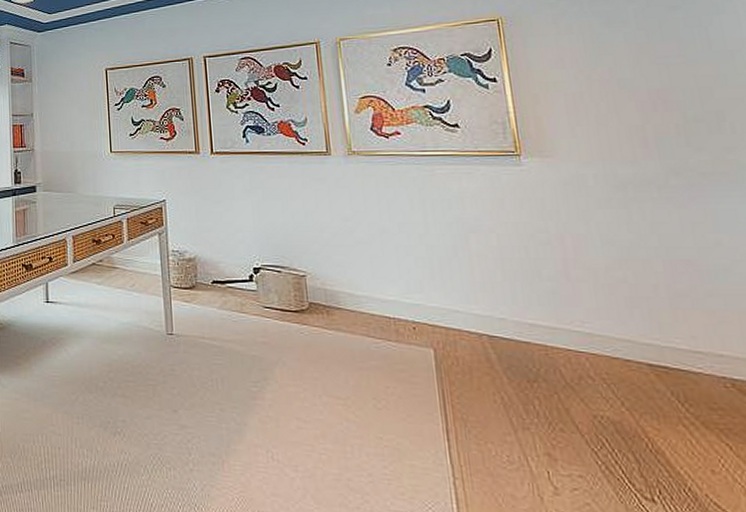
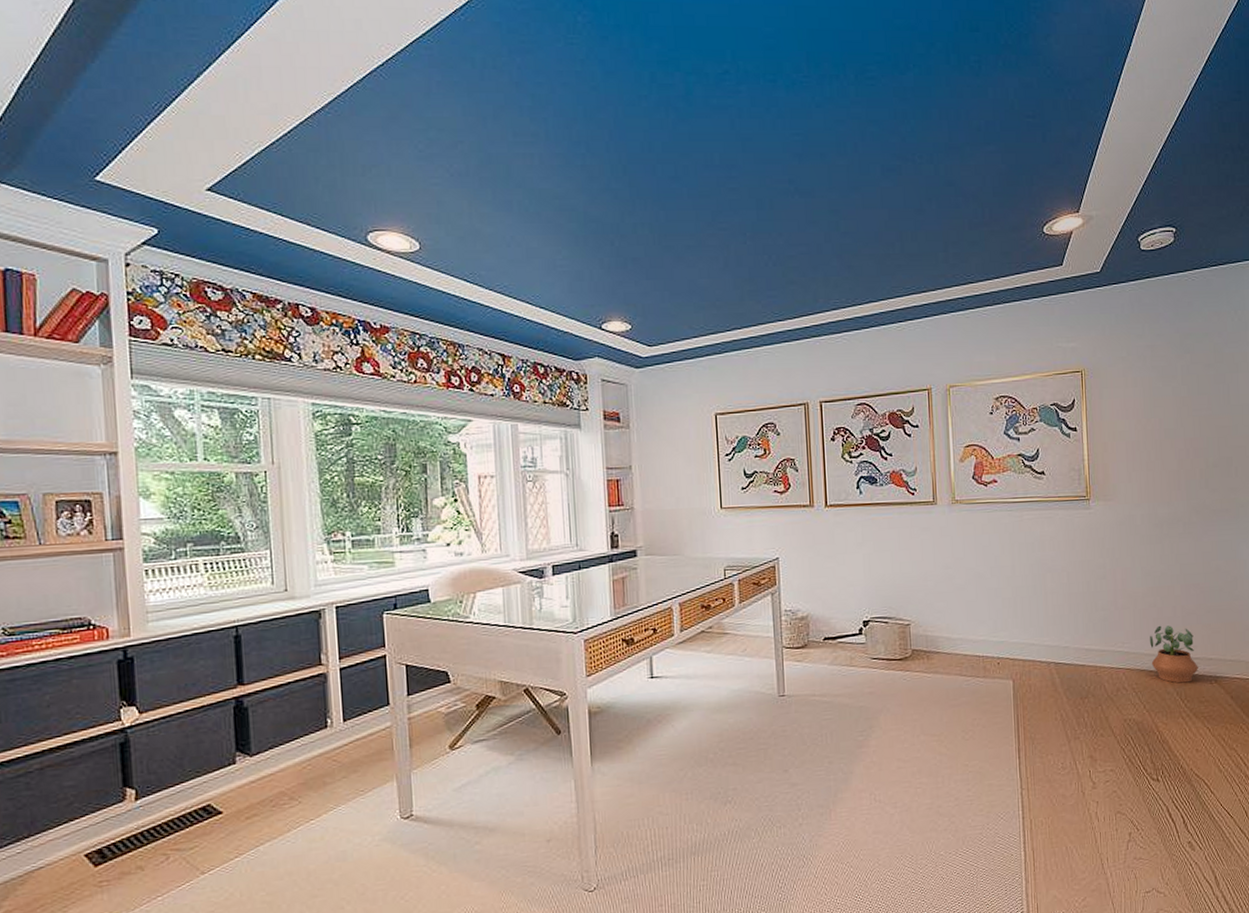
potted plant: none [621,306,703,382] -> present [1150,625,1198,683]

